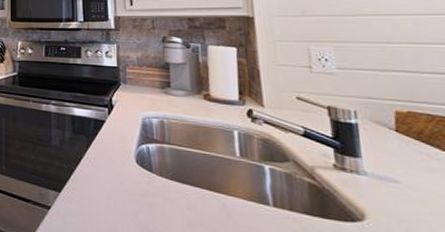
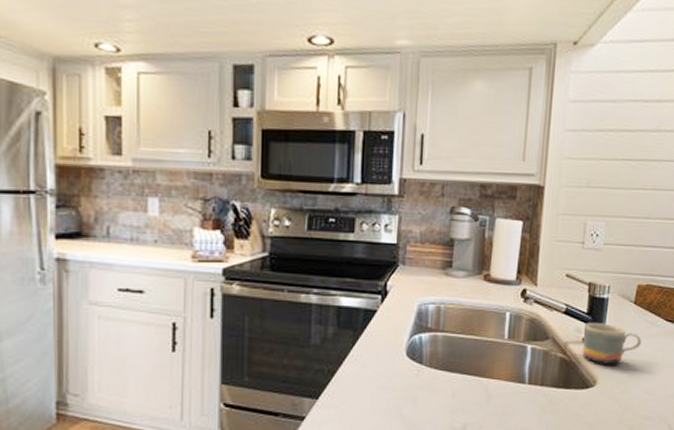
mug: none [332,148,420,200] -> present [583,323,642,365]

